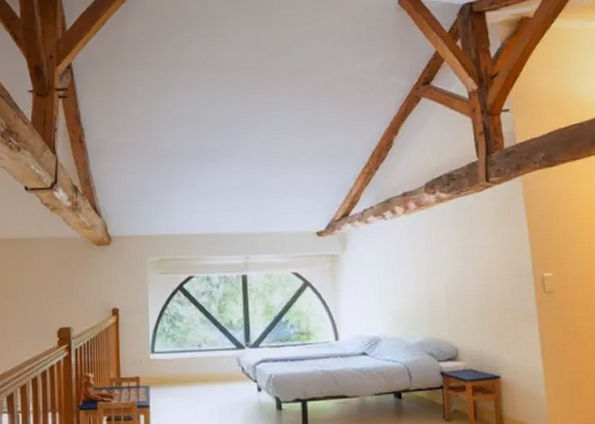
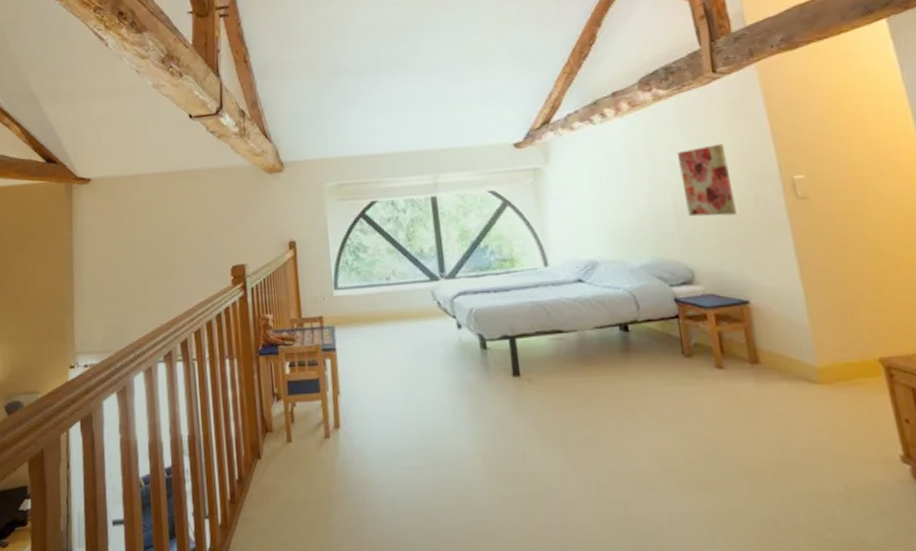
wall art: none [453,243,496,304] -> present [678,144,737,217]

